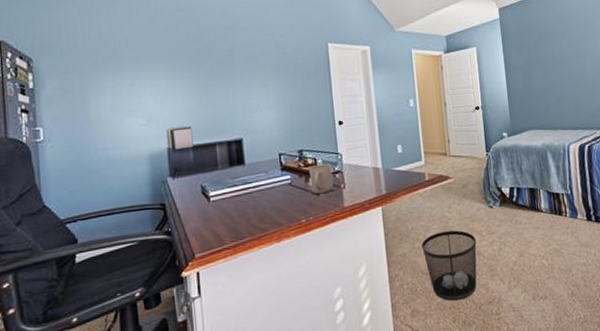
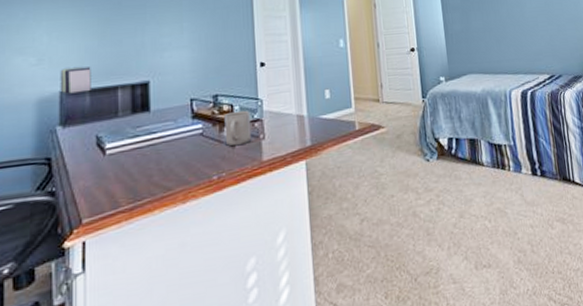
waste bin: present [422,230,477,301] -> none [350,187,412,272]

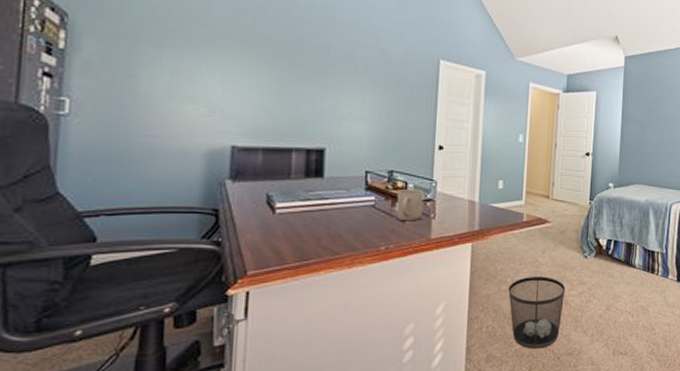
books: present [60,67,91,94] -> none [232,124,266,150]
waste bin: none [350,187,412,272] -> present [508,276,566,349]

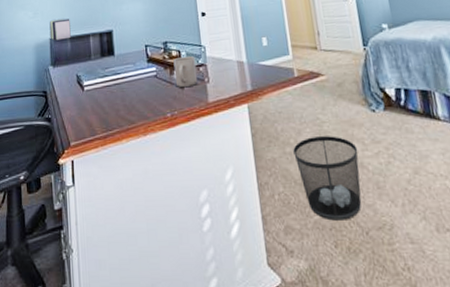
books: none [232,124,266,150] -> present [49,18,71,41]

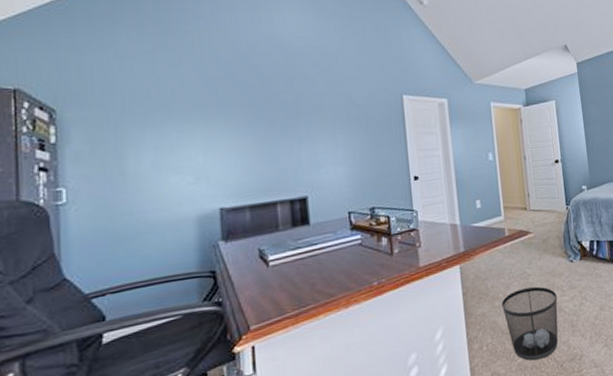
books: present [49,18,71,41] -> none [219,184,251,211]
mug: present [173,55,198,88] -> none [381,221,409,255]

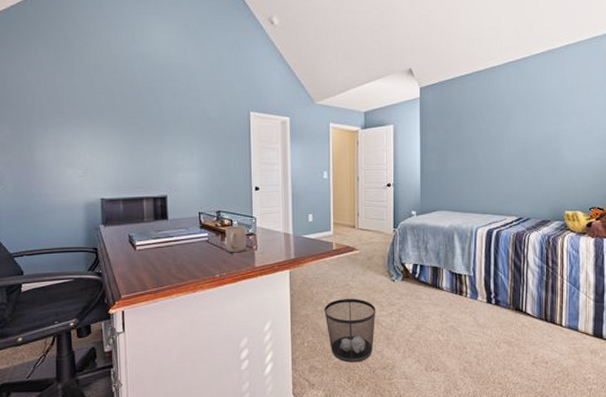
mug: none [381,221,409,255] -> present [225,225,247,253]

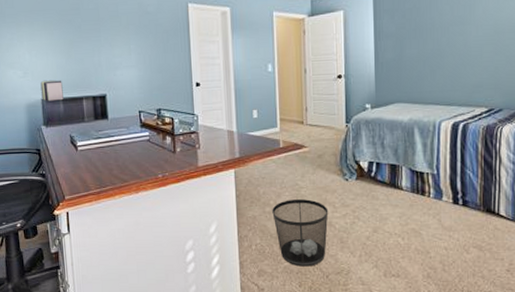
books: none [100,180,124,201] -> present [40,80,64,101]
mug: present [225,225,247,253] -> none [166,123,189,152]

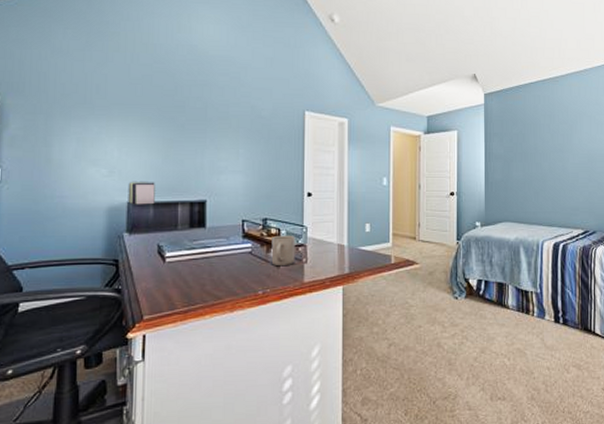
mug: none [166,123,189,152] -> present [271,235,296,267]
waste bin: present [272,199,329,267] -> none [380,318,438,392]

